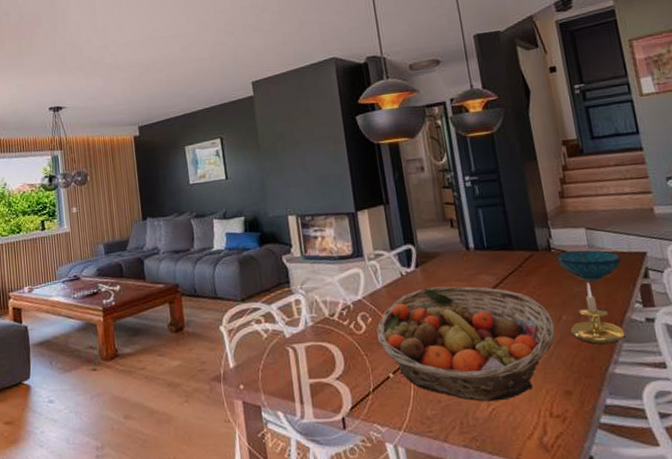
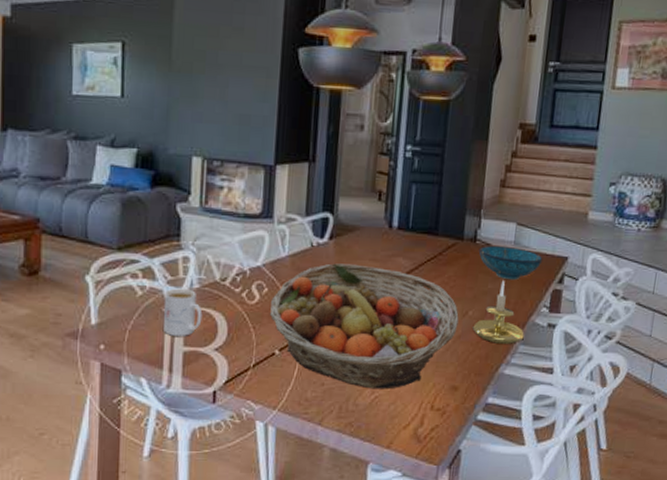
mug: none [285,327,321,371] -> present [163,288,203,336]

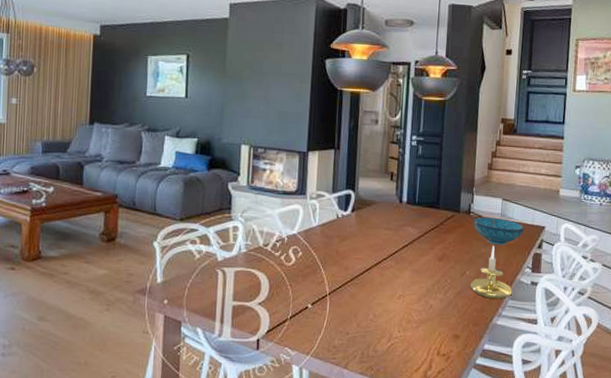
mug: present [163,288,203,336] -> none [216,252,249,293]
fruit basket: present [269,263,459,389] -> none [303,232,458,338]

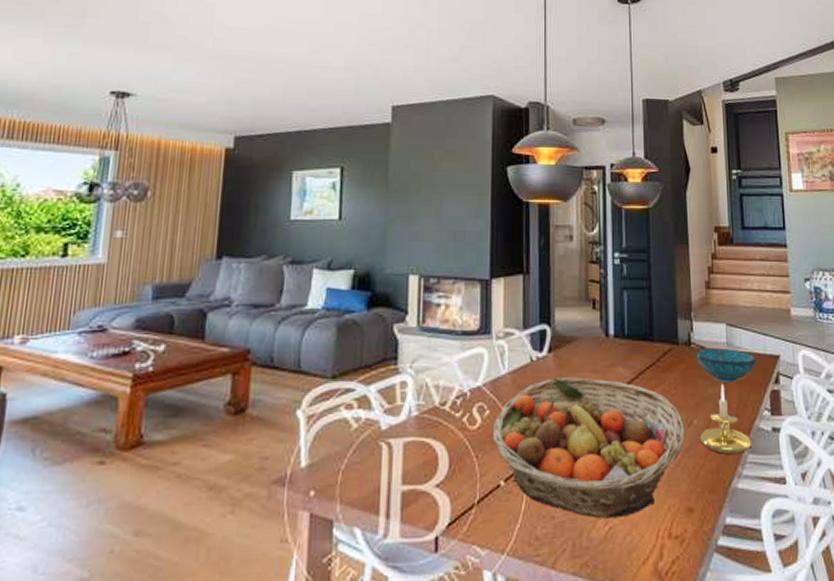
fruit basket: none [303,232,458,338] -> present [492,377,685,519]

